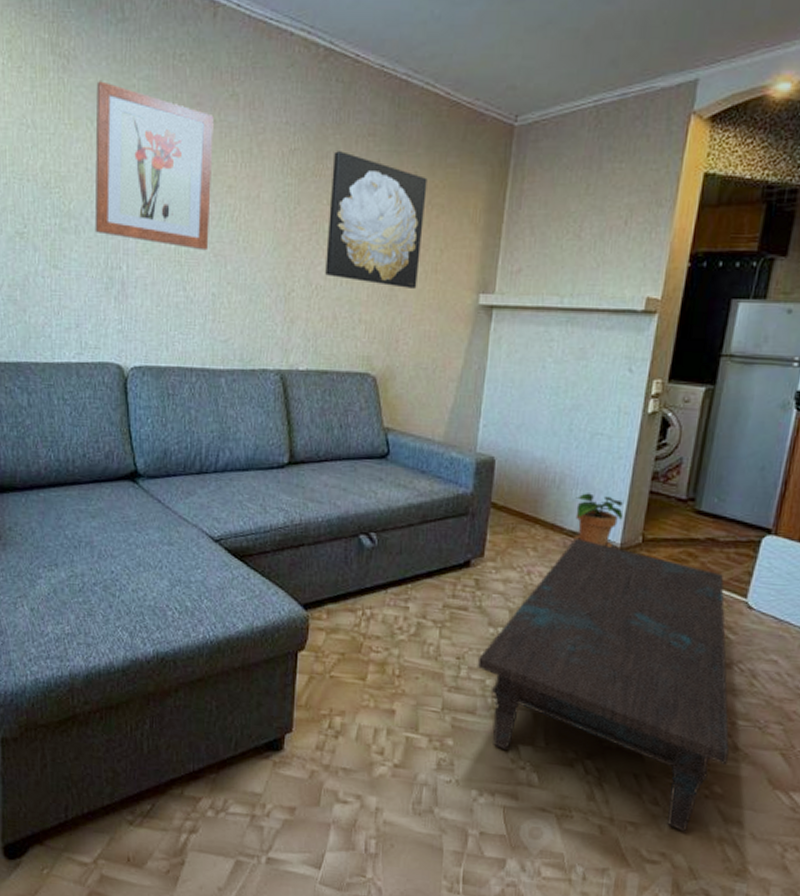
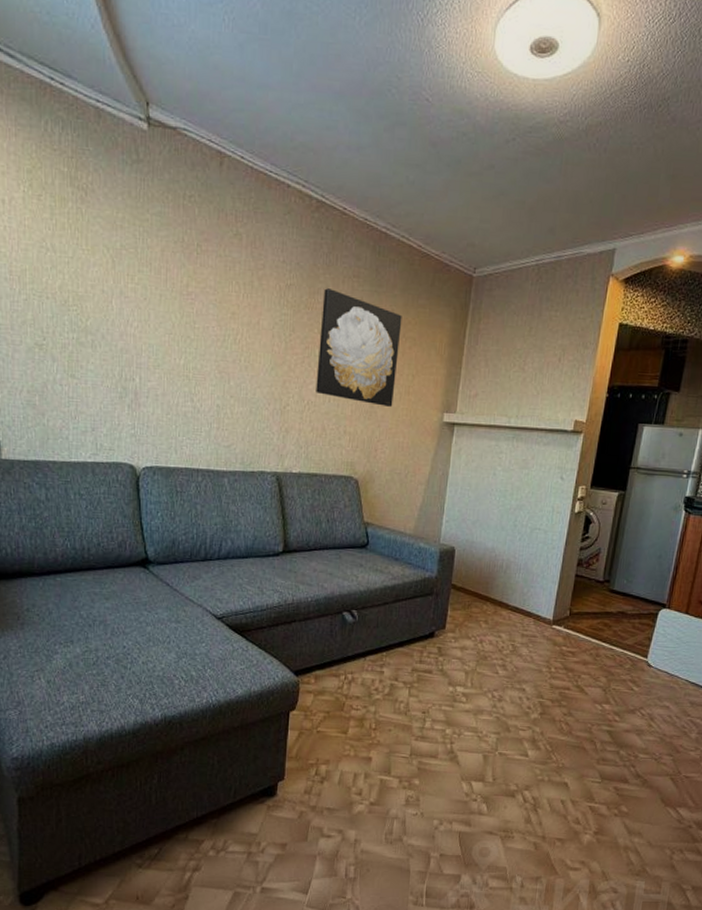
wall art: present [94,81,214,251] -> none [110,213,219,368]
coffee table: present [477,537,729,832] -> none [439,612,633,844]
potted plant: present [574,493,623,547] -> none [517,576,555,620]

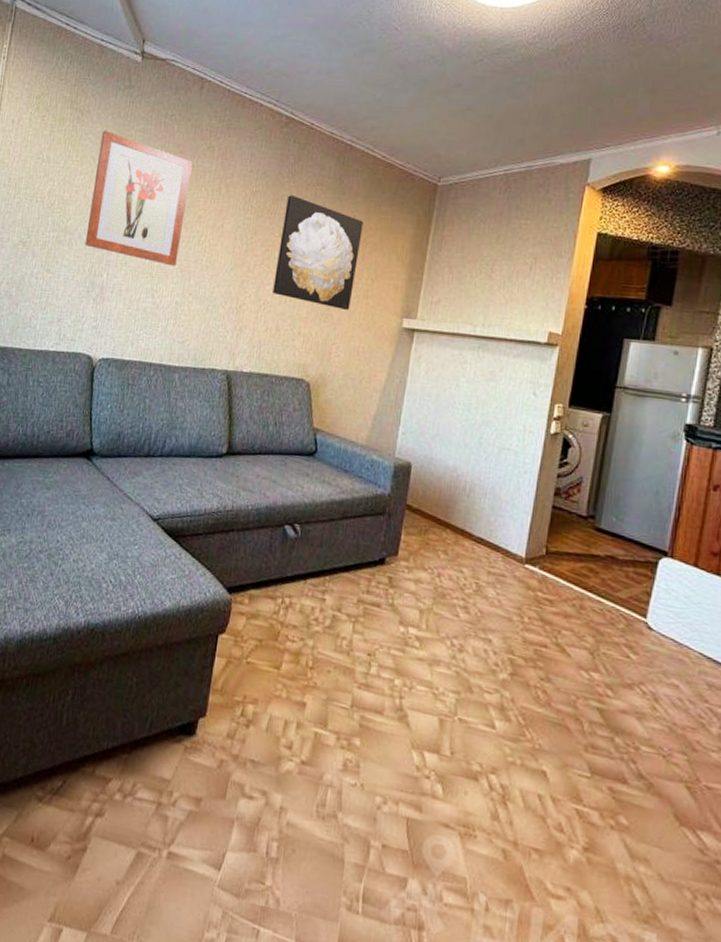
wall art: none [110,213,219,368] -> present [84,130,193,267]

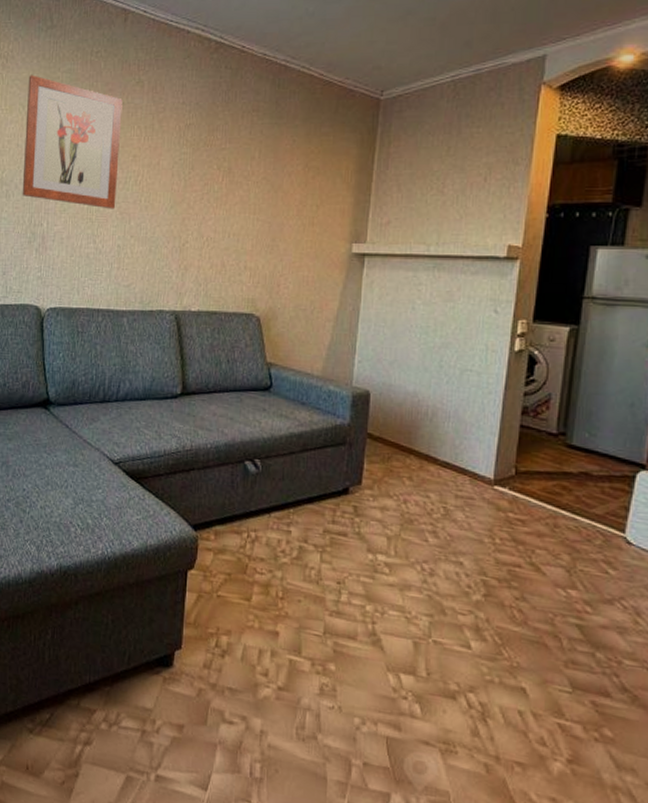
wall art: present [272,195,364,310] -> none [215,125,304,239]

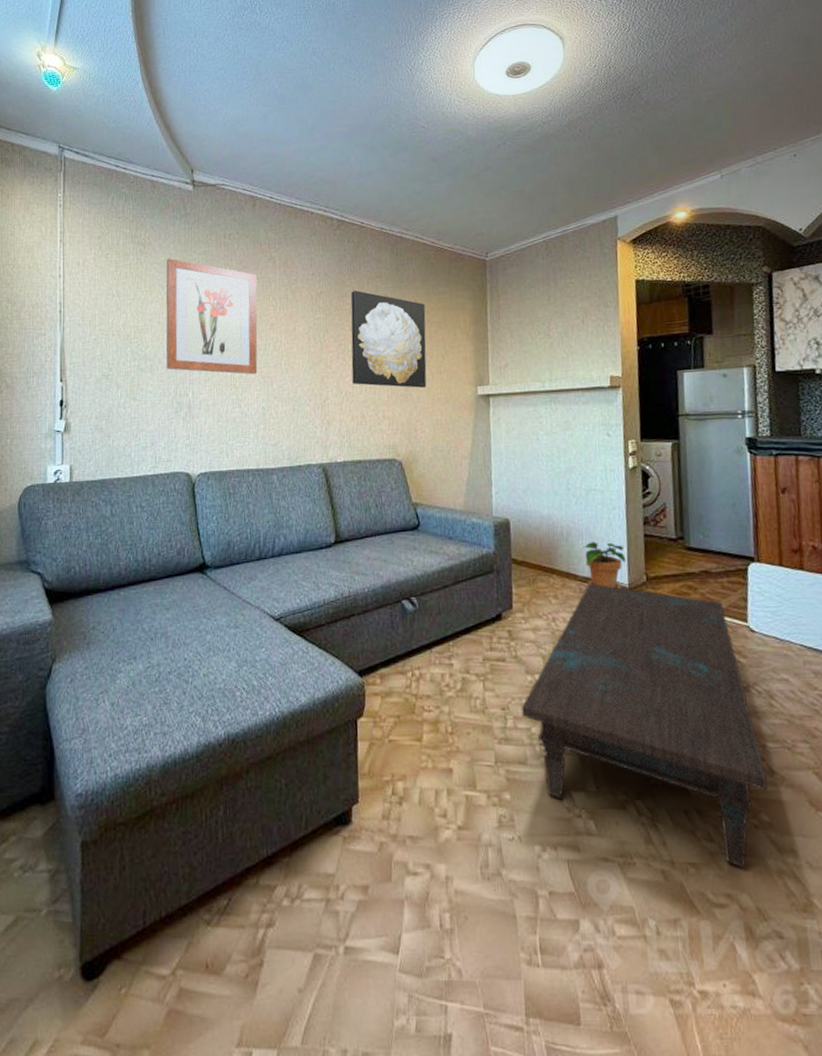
wall art: none [215,125,304,239] -> present [351,290,427,388]
coffee table: none [357,468,617,777] -> present [521,582,767,868]
potted plant: none [448,426,495,479] -> present [583,542,626,588]

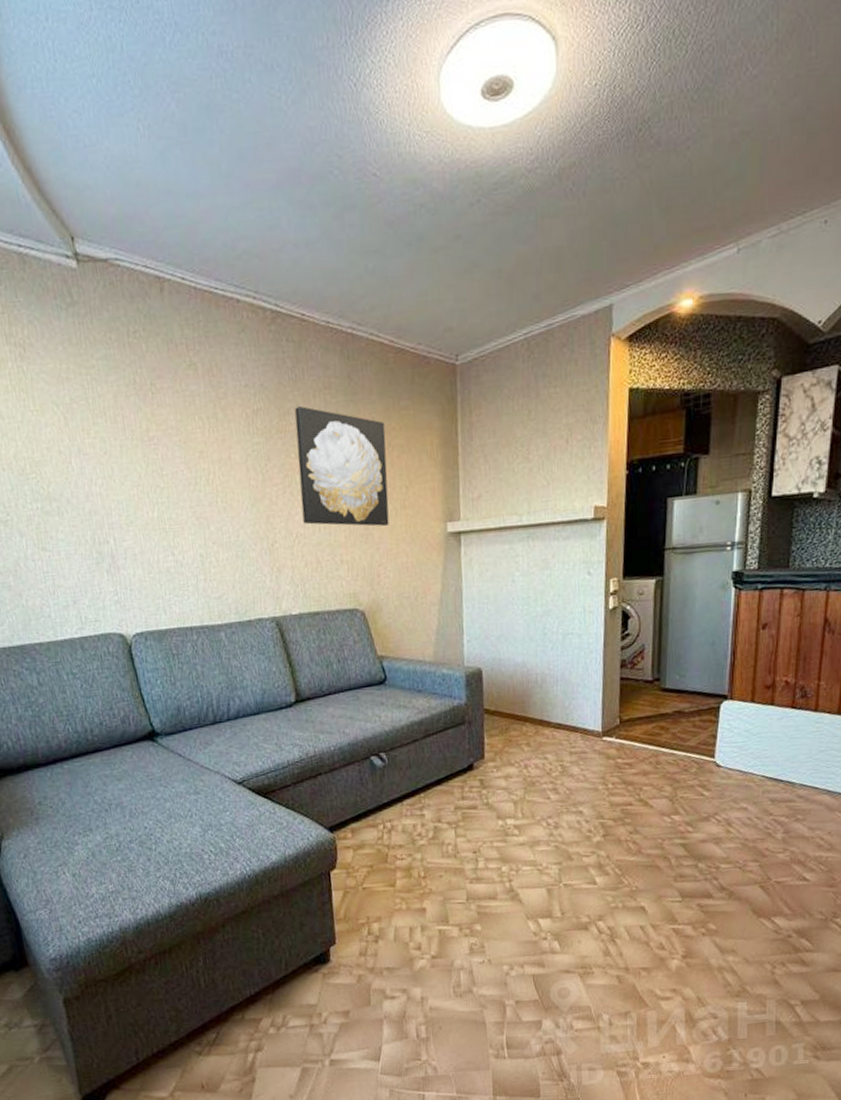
wall art: present [166,258,258,375] -> none [56,365,190,516]
coffee table: present [521,582,767,868] -> none [492,728,717,968]
potted plant: present [583,542,626,588] -> none [557,687,601,733]

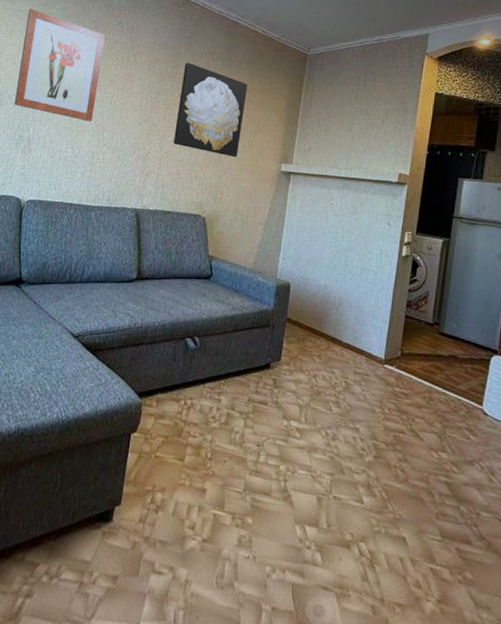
wall art: none [56,365,190,516] -> present [14,8,105,122]

